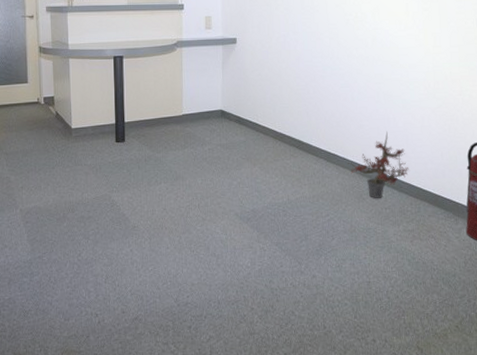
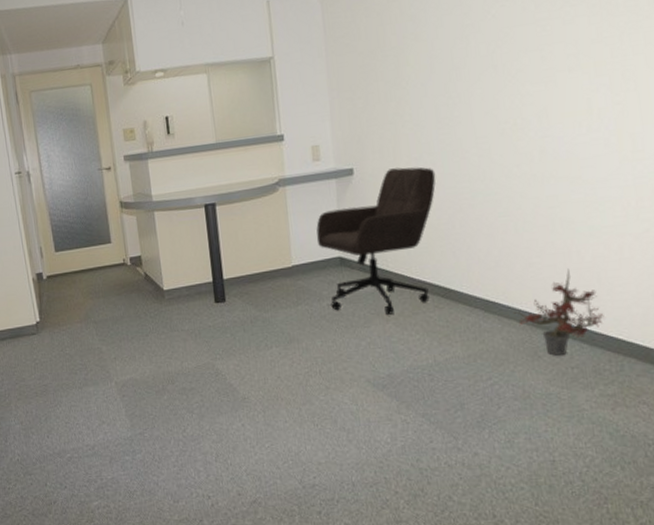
office chair: none [204,41,298,160] -> present [316,167,436,315]

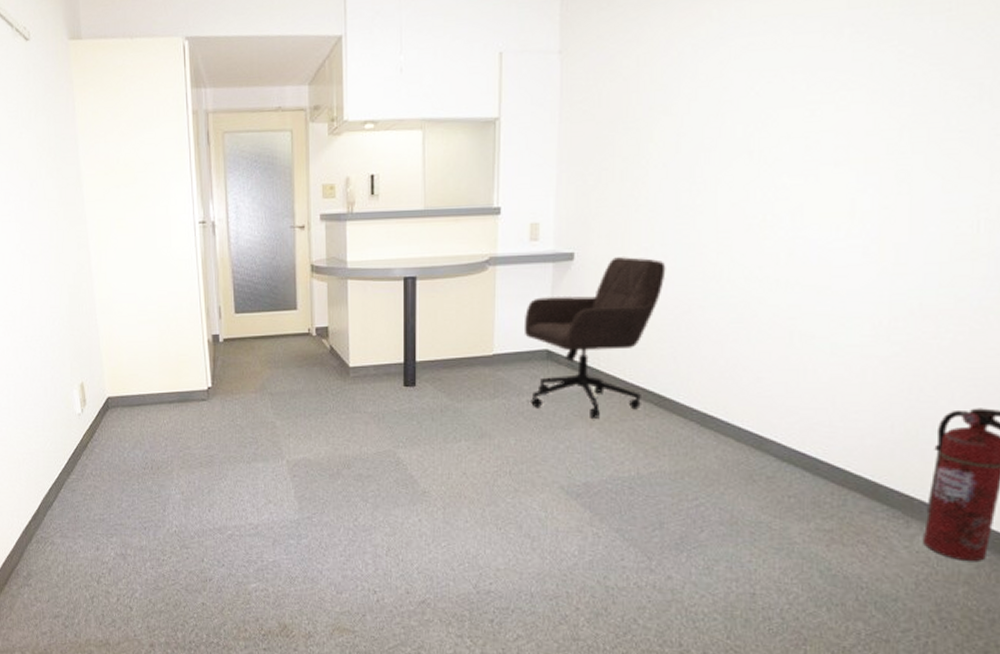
potted plant: present [512,269,605,356] -> none [731,388,834,482]

